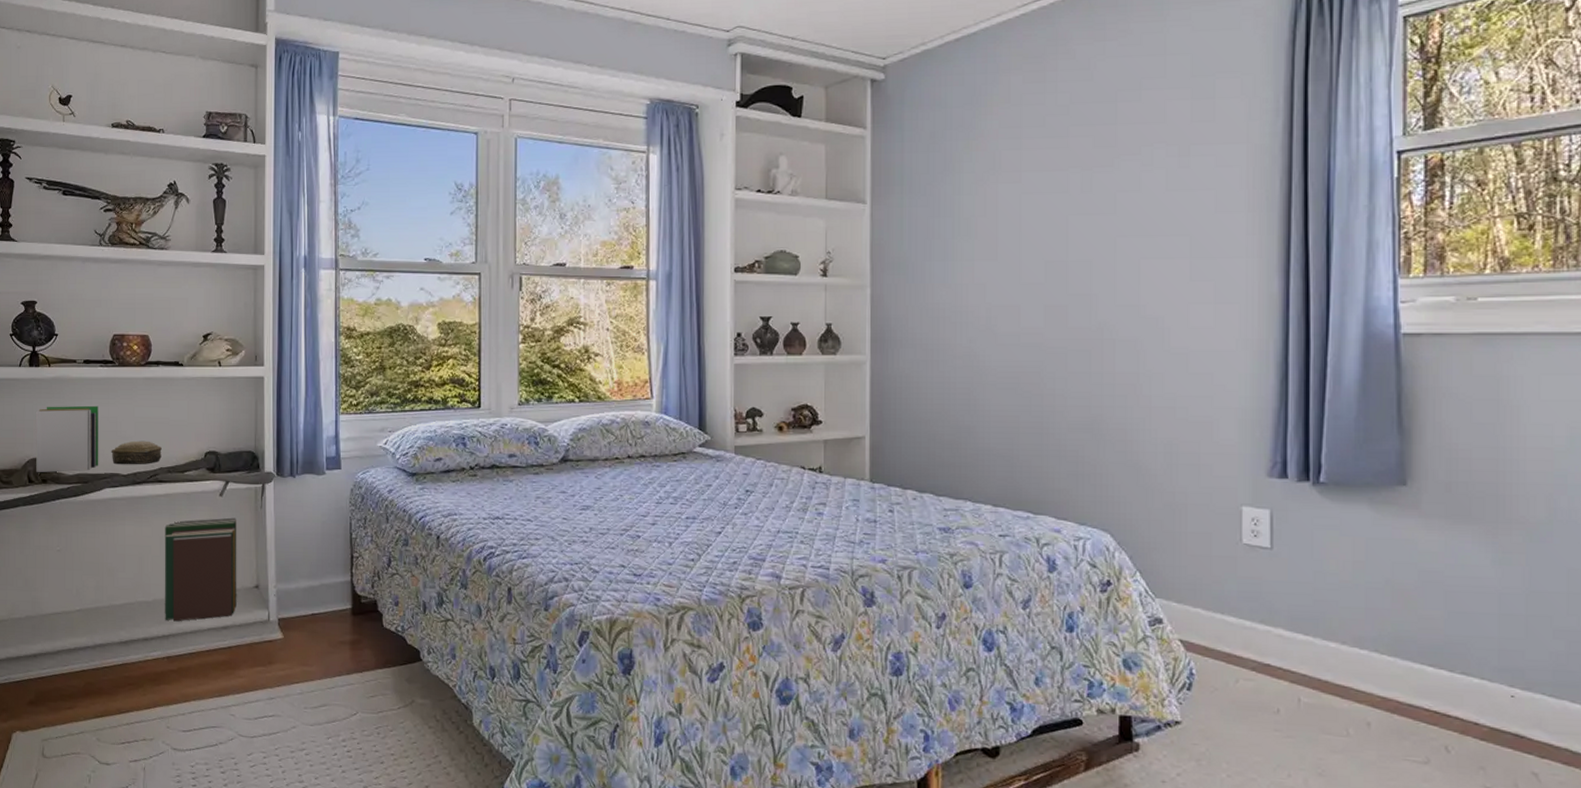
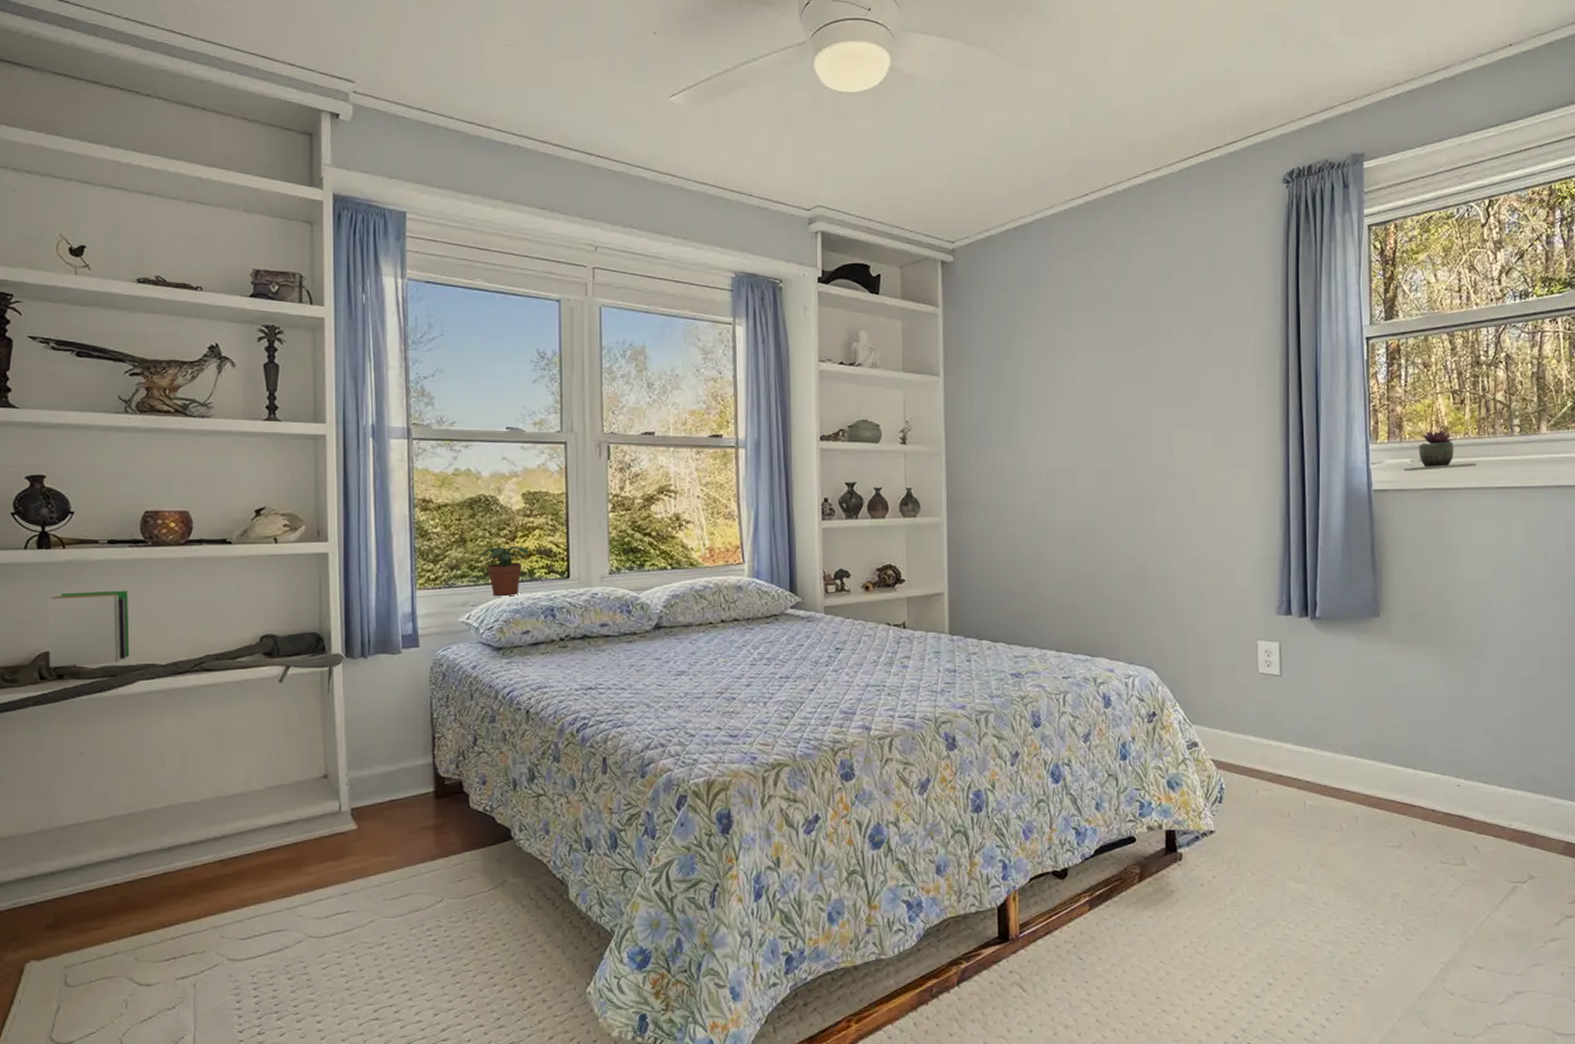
decorative box: present [111,440,162,465] -> none [145,626,208,654]
books: present [164,517,237,622] -> none [213,704,302,822]
potted plant: none [396,374,443,424] -> present [479,546,529,597]
succulent plant: none [1445,262,1550,313] -> present [1403,430,1477,472]

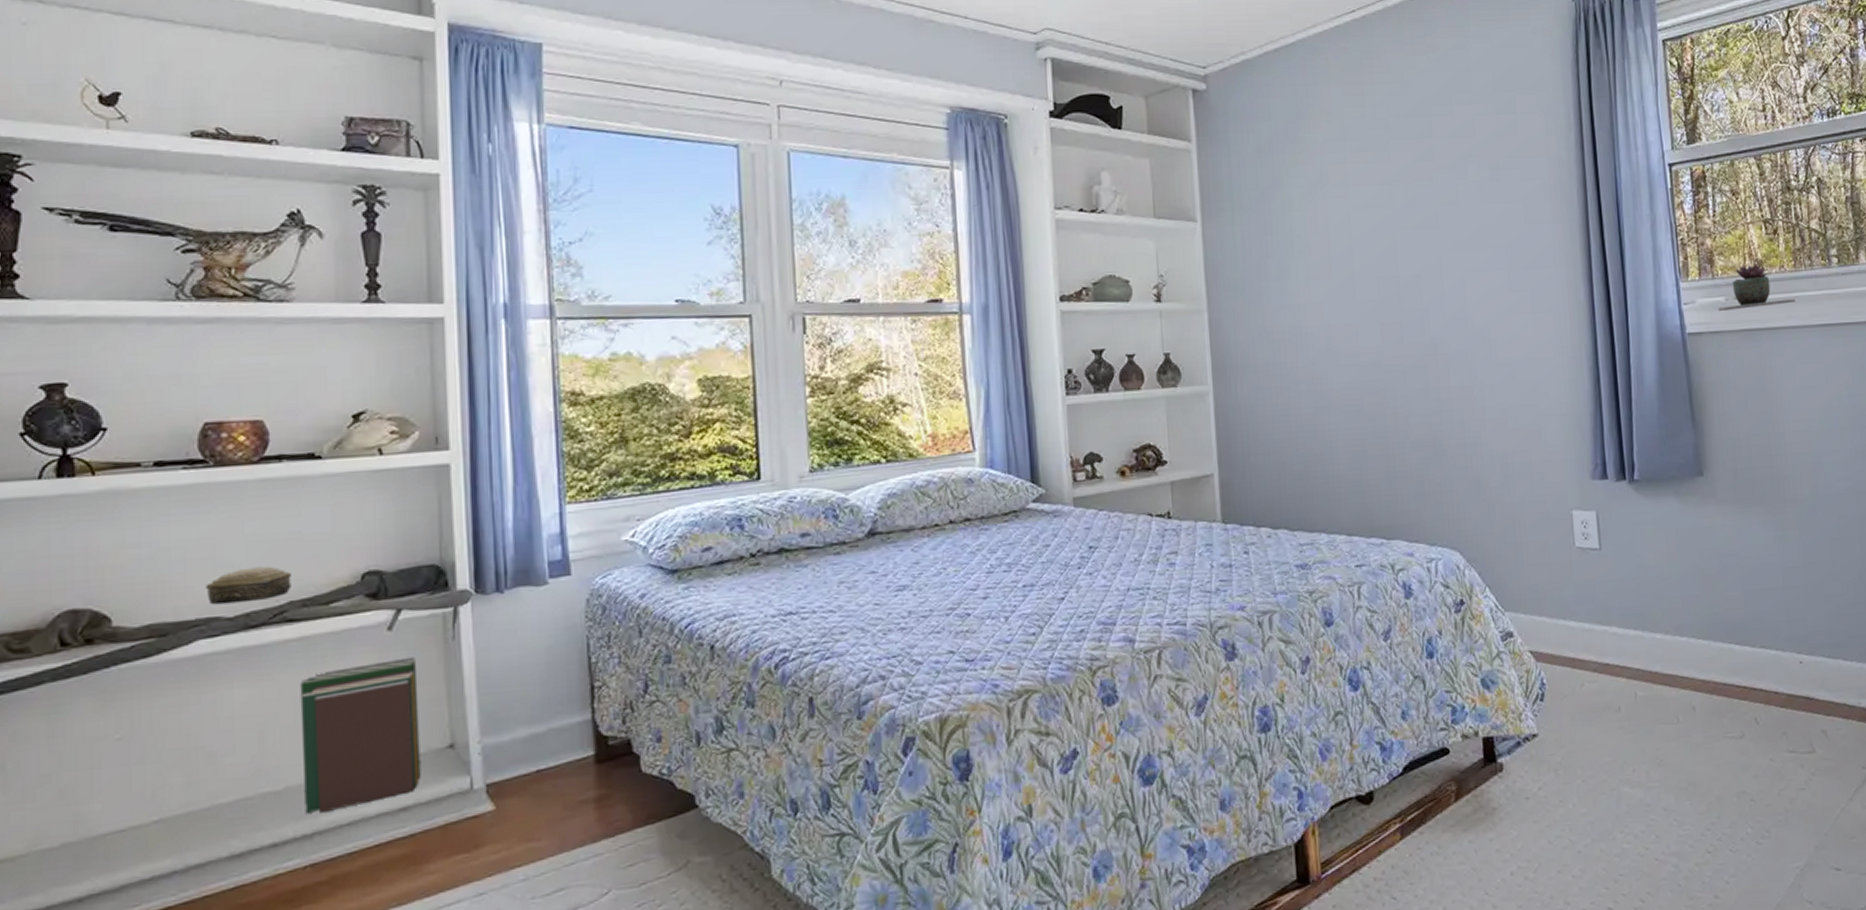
books: present [47,590,130,668] -> none [70,524,186,631]
decorative box: none [145,626,208,654] -> present [205,566,291,605]
books: none [213,704,302,822] -> present [300,657,421,814]
potted plant: present [479,546,529,597] -> none [644,443,709,508]

